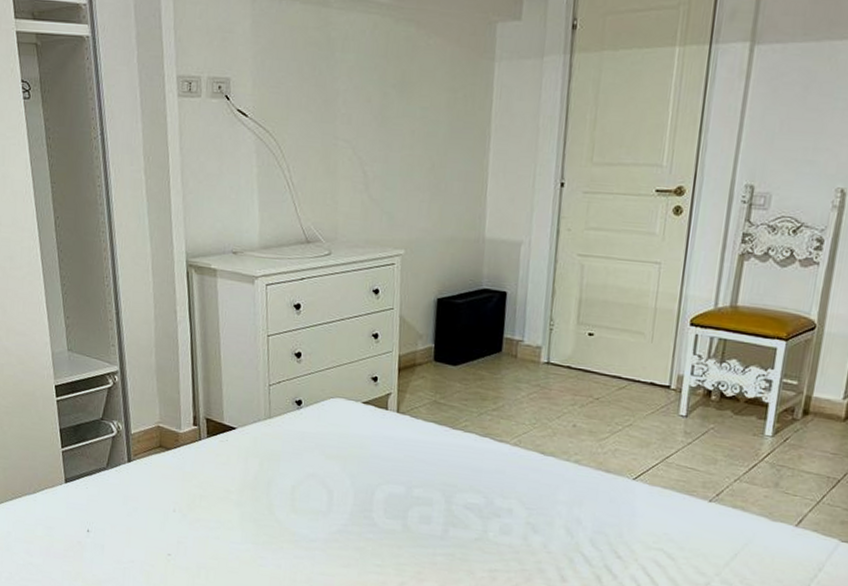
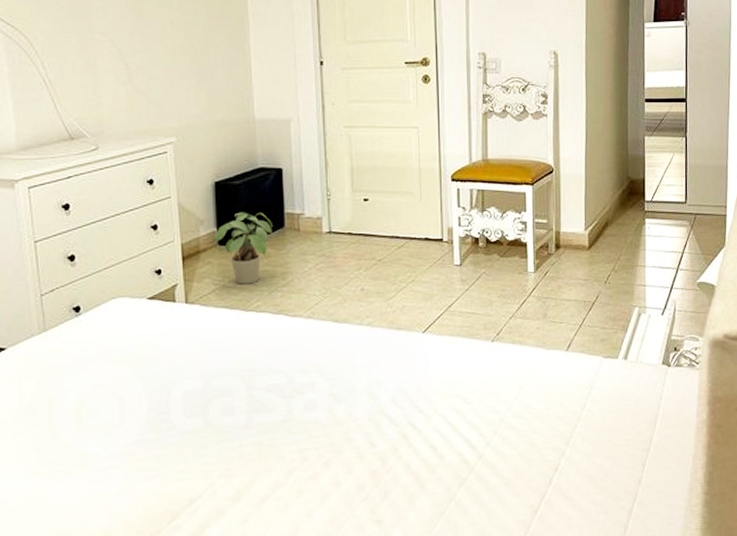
potted plant: none [431,331,490,403] -> present [214,212,272,284]

